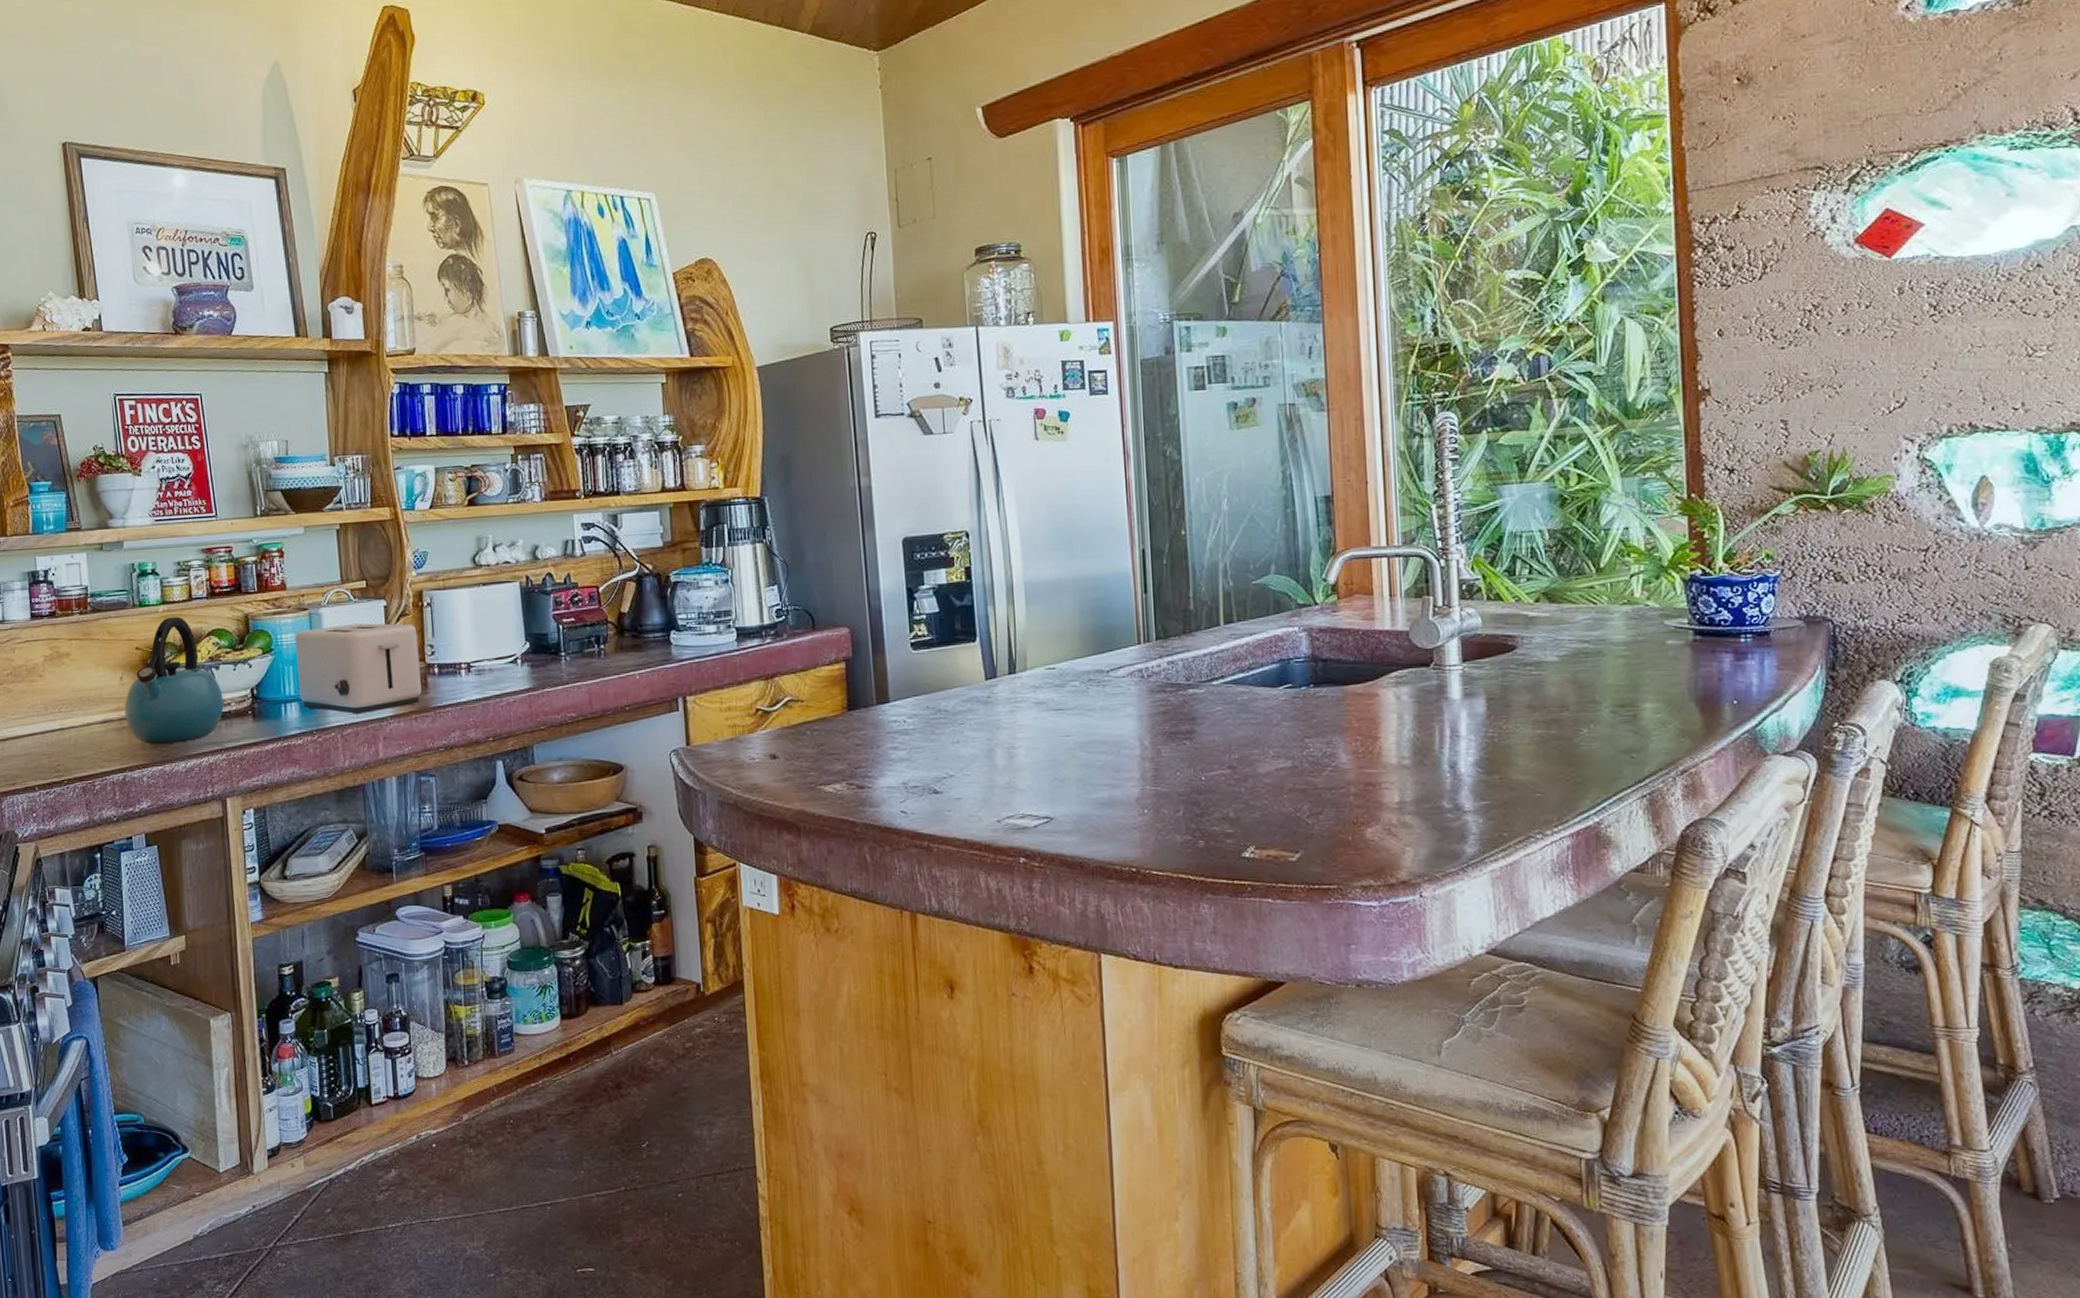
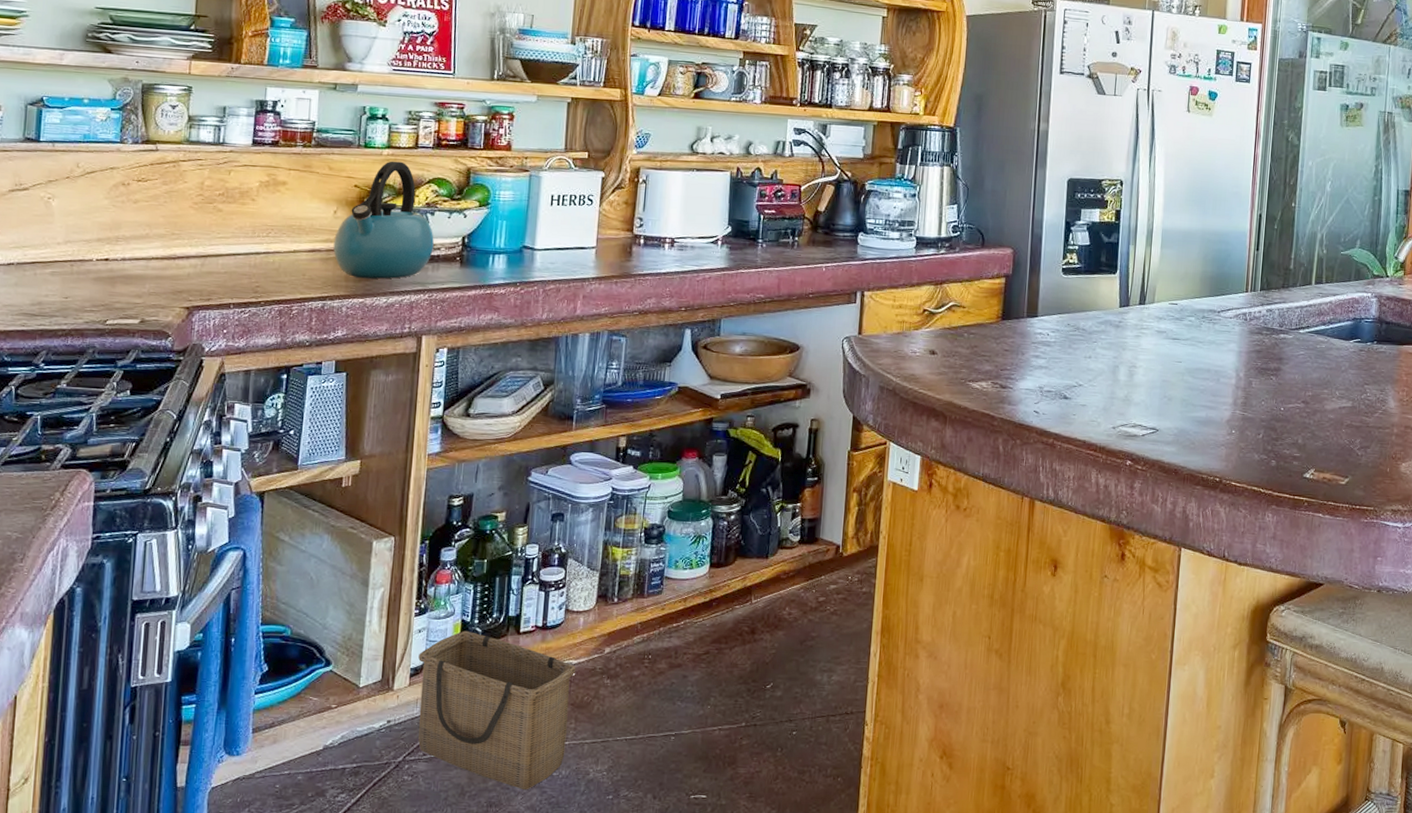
basket: none [273,1106,438,1272] -> present [418,630,576,790]
toaster: present [295,623,422,715] -> none [509,189,630,273]

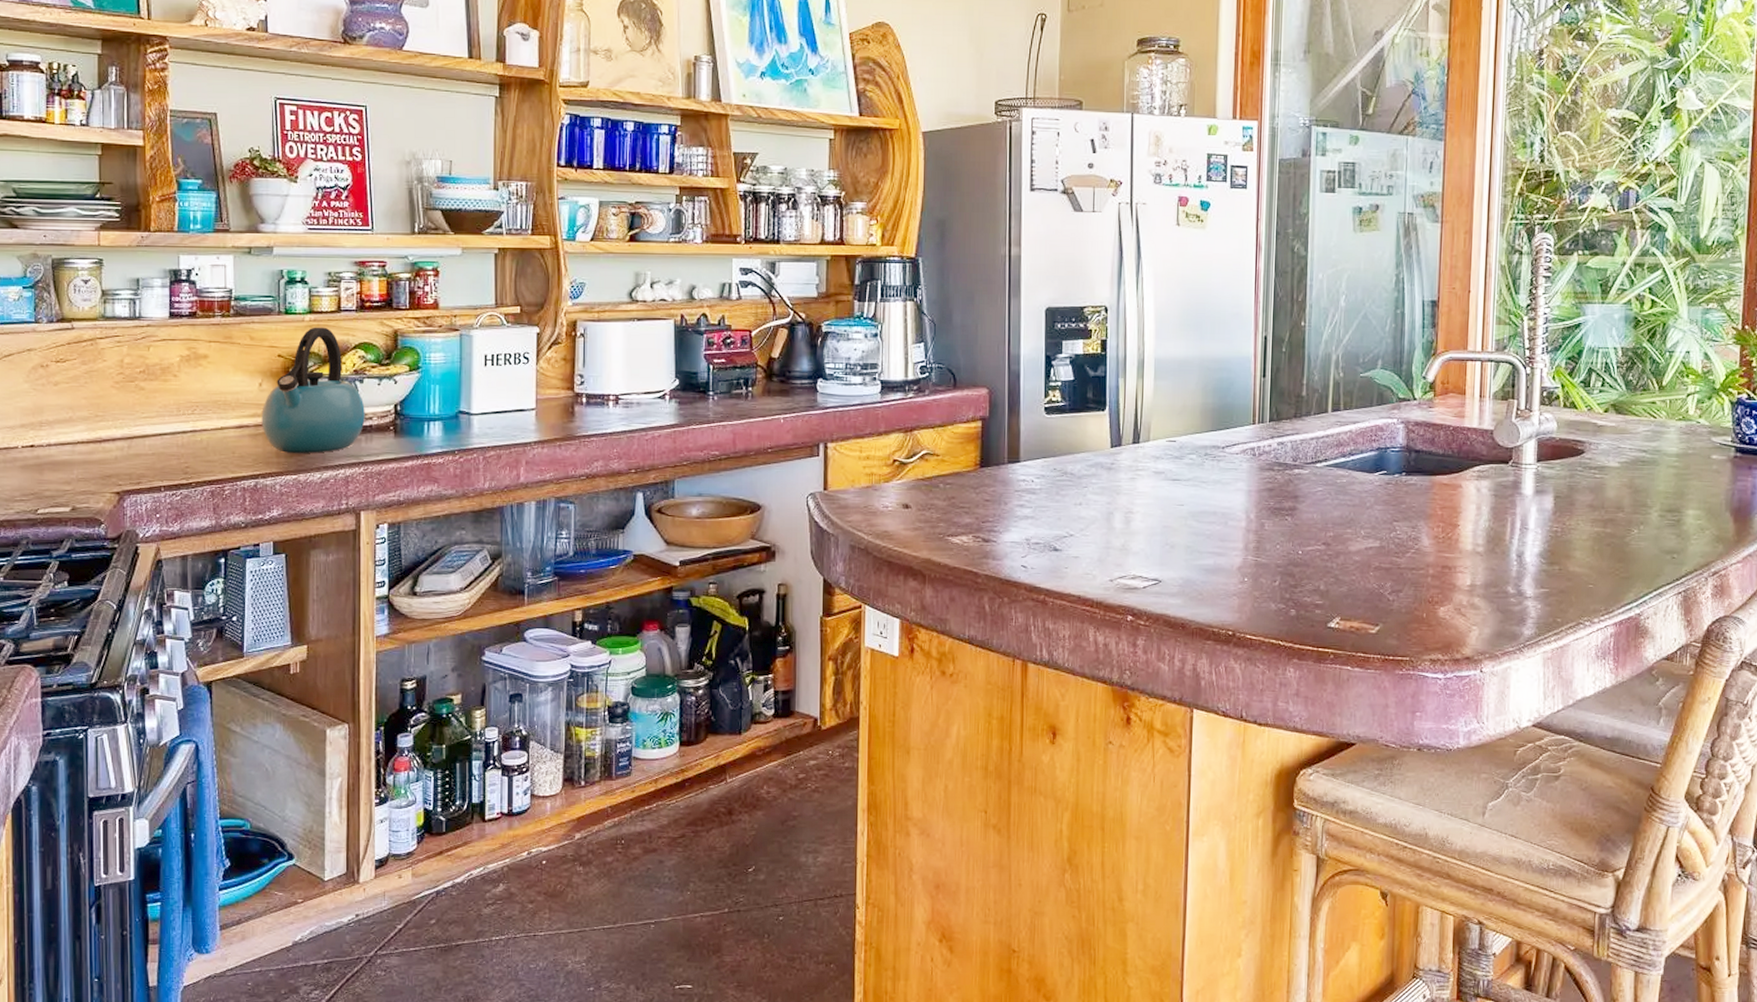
basket: present [418,630,576,790] -> none [382,819,546,984]

